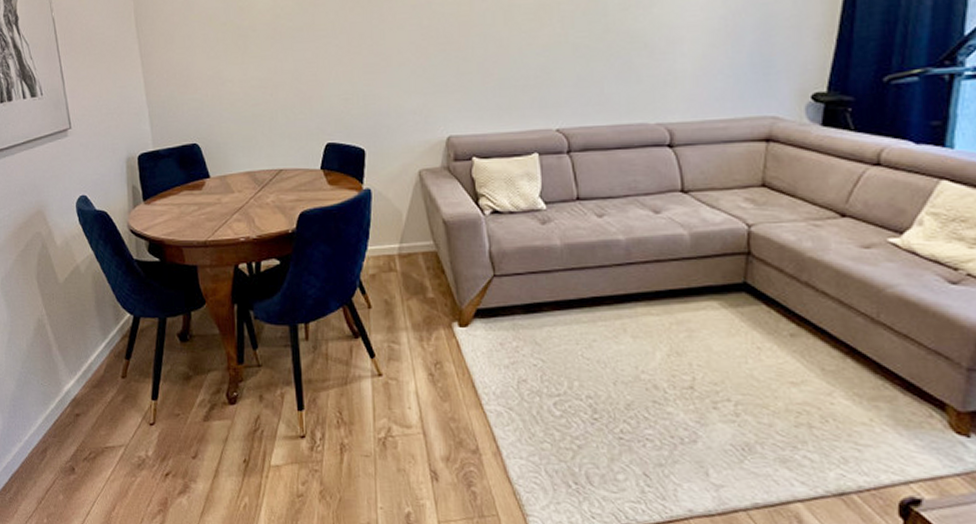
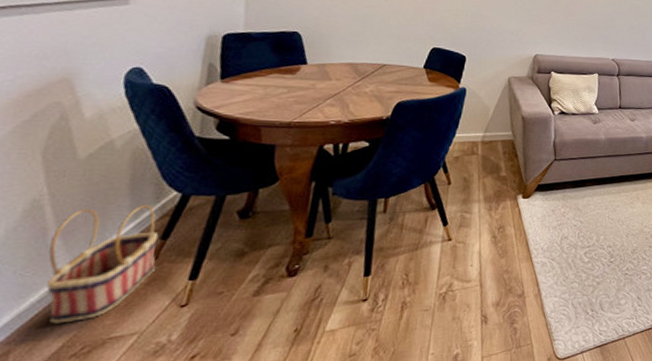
basket: none [55,326,126,430] -> present [46,205,159,324]

